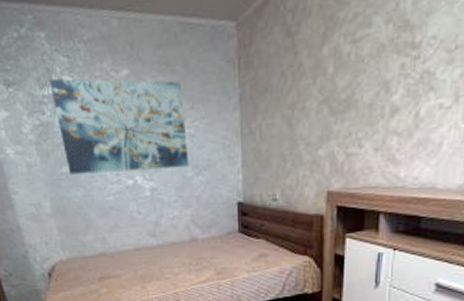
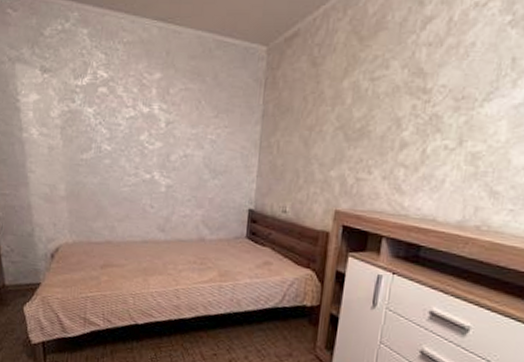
wall art: present [49,78,190,175] -> none [84,71,210,170]

